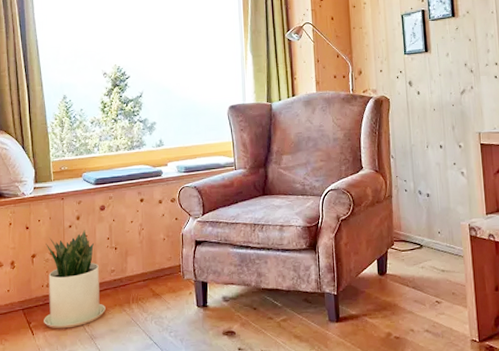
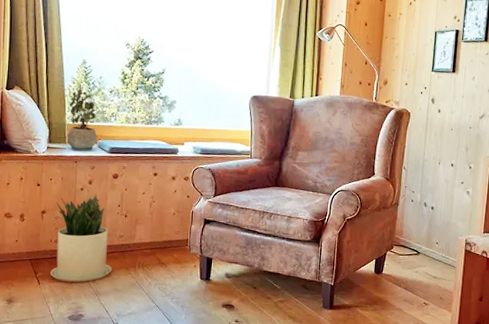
potted plant: none [52,124,82,188] -> present [67,89,97,152]

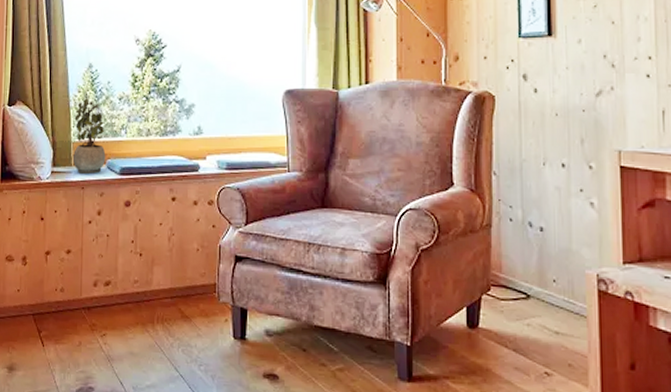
planter: present [50,194,112,283] -> none [56,228,126,344]

